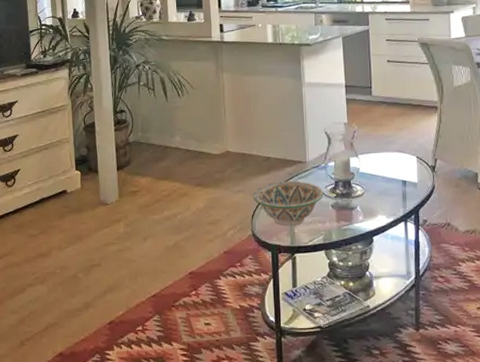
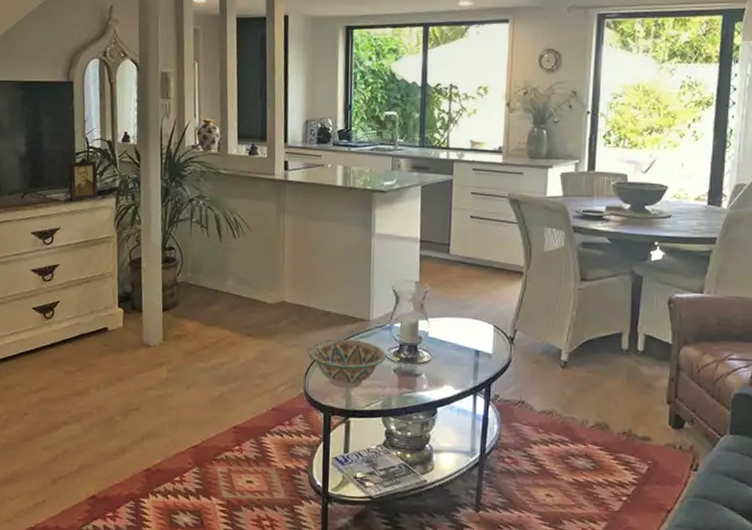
photo frame: none [22,34,52,75] -> present [65,156,98,201]

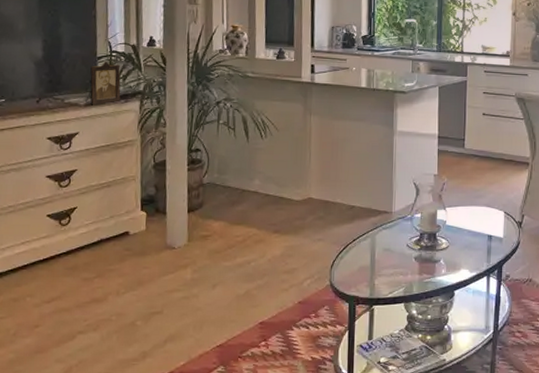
decorative bowl: present [307,338,387,387] -> none [333,231,408,277]

